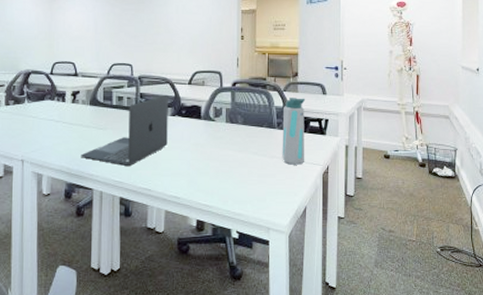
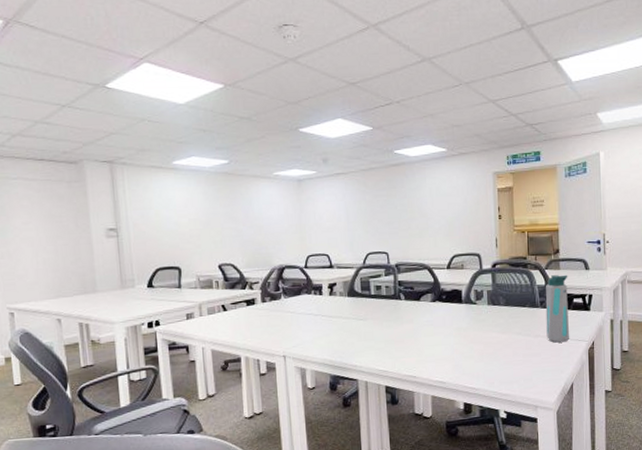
laptop: present [81,94,168,166] -> none [343,280,430,355]

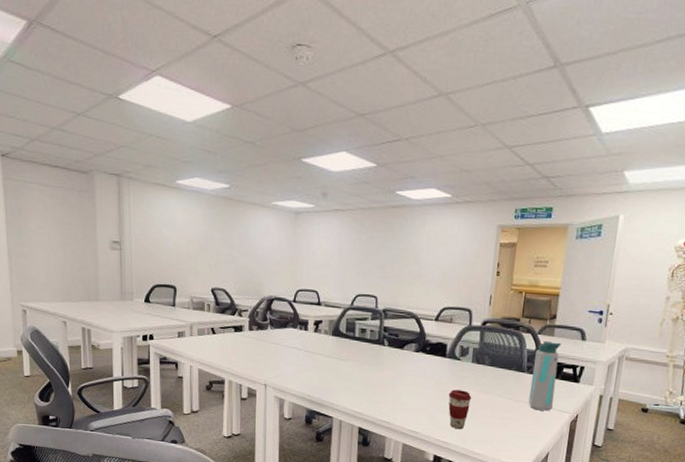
coffee cup: none [469,333,493,373] -> present [448,389,472,430]

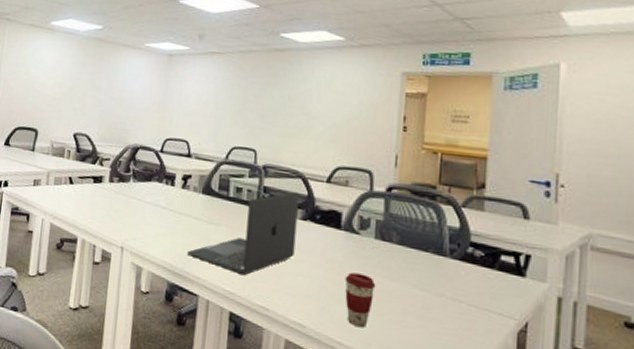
laptop: none [322,329,413,398] -> present [187,192,299,275]
water bottle: present [528,341,562,411] -> none [454,217,496,313]

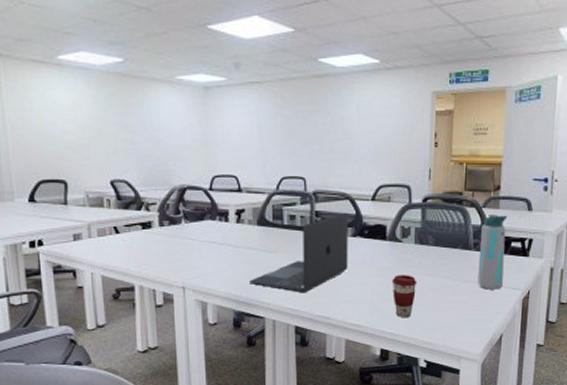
water bottle: none [454,217,496,313] -> present [478,215,508,290]

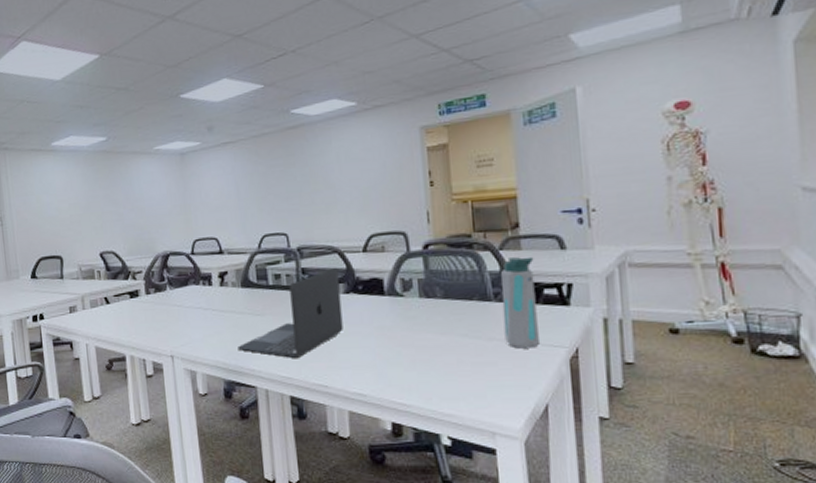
coffee cup: present [392,275,417,318] -> none [396,334,428,386]

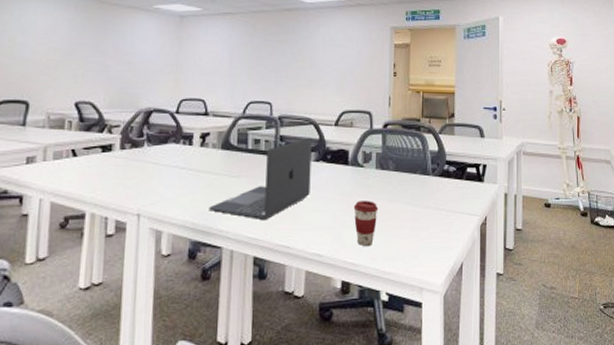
coffee cup: none [396,334,428,386] -> present [353,201,379,247]
water bottle: present [500,256,541,349] -> none [437,141,463,216]

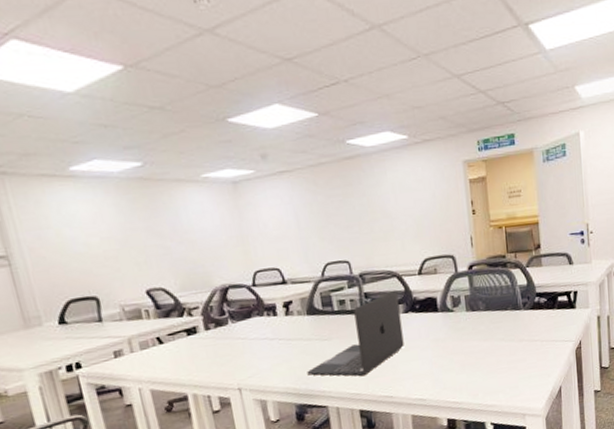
coffee cup: present [353,201,379,247] -> none [449,342,474,386]

